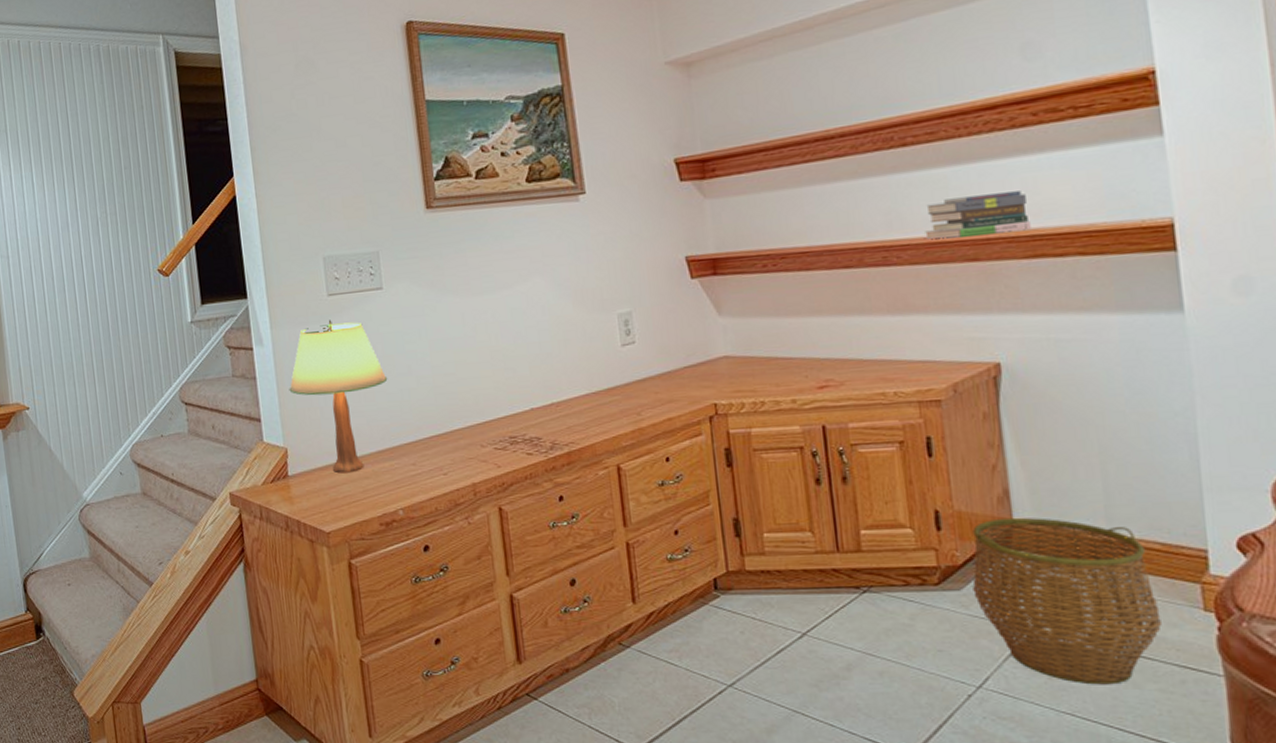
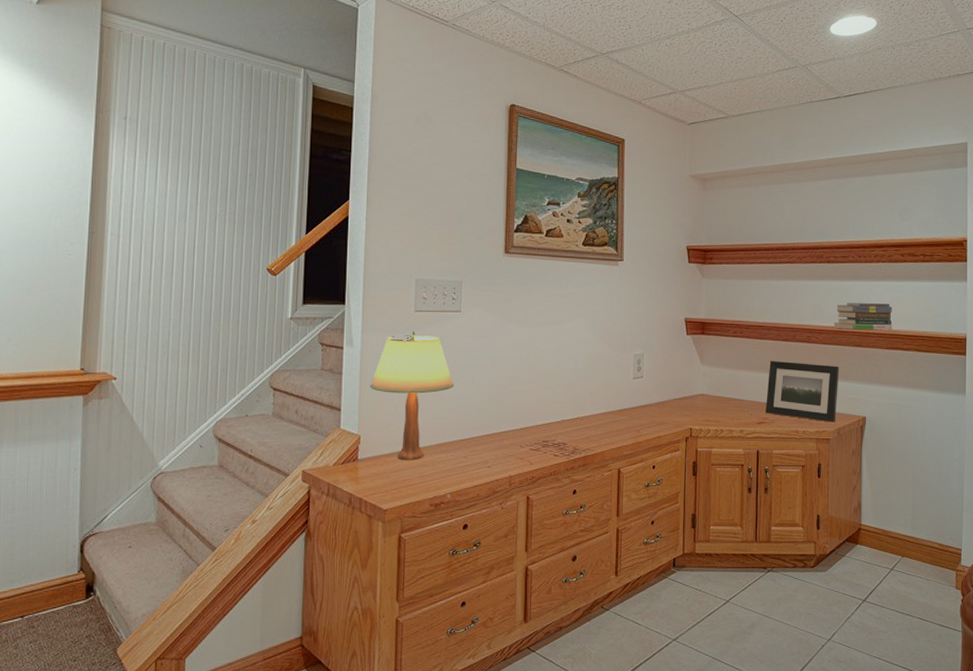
picture frame: none [825,293,949,377] -> present [766,360,840,423]
basket: present [972,517,1161,685] -> none [833,522,933,638]

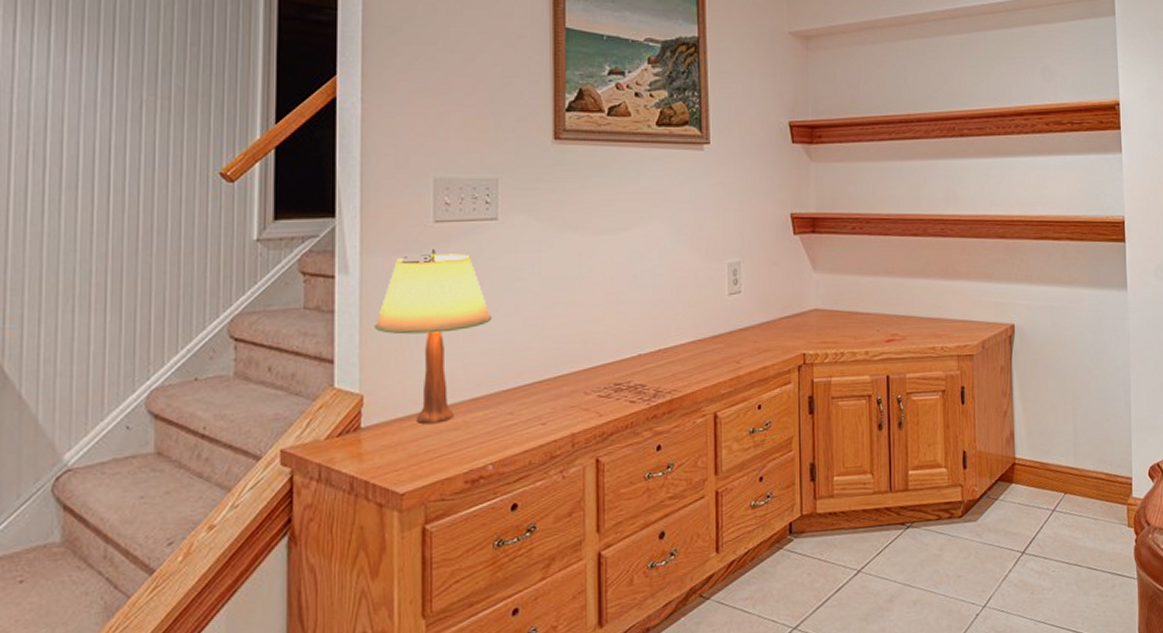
picture frame: present [766,360,840,423] -> none [895,261,981,335]
books: present [834,303,893,331] -> none [971,184,1040,218]

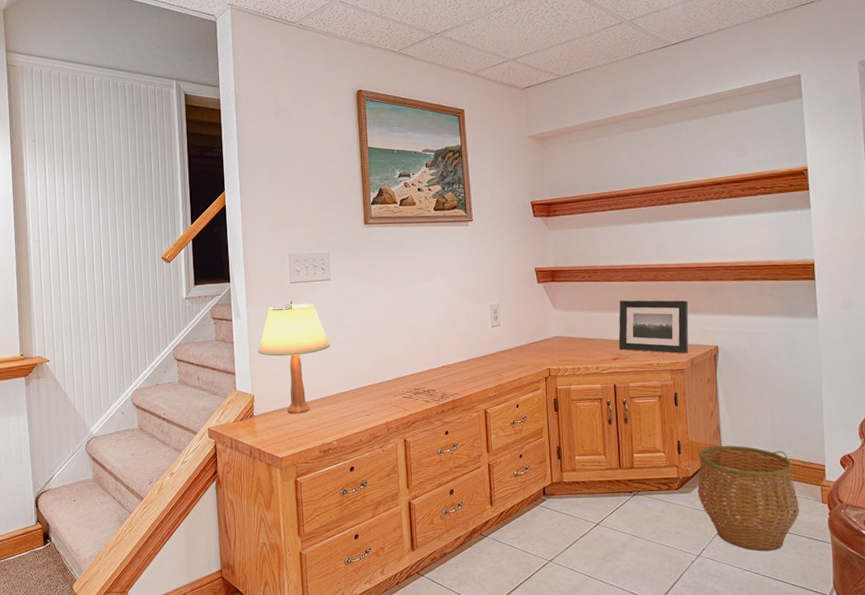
picture frame: none [895,261,981,335] -> present [618,300,689,354]
basket: none [985,455,1103,595] -> present [697,445,800,552]

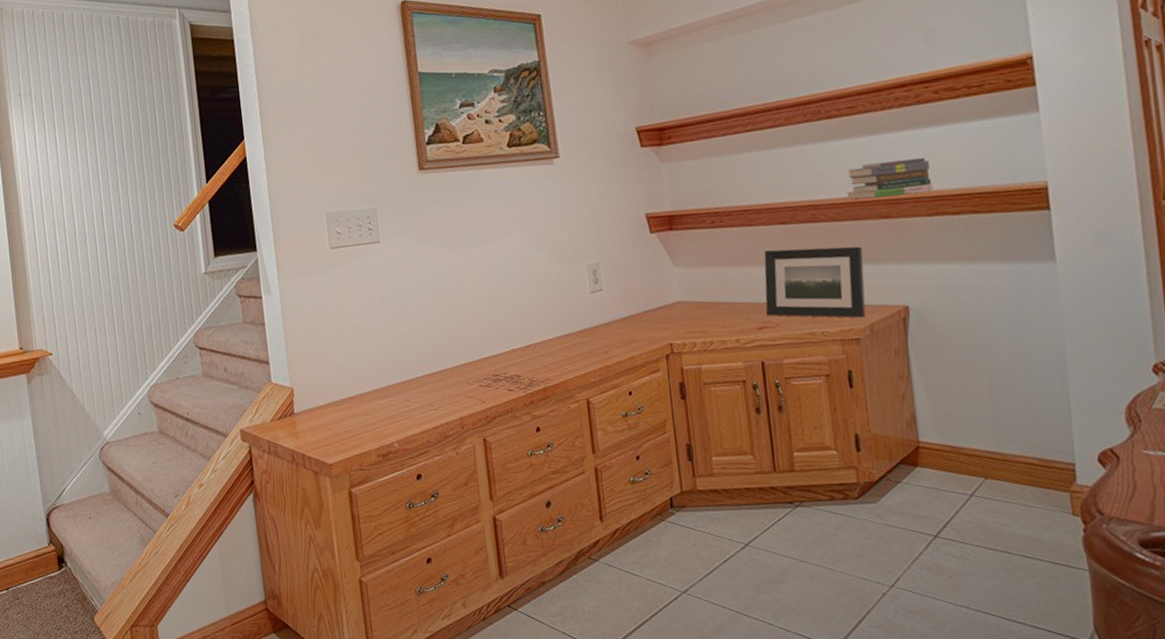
table lamp: present [258,301,331,414] -> none [295,271,385,410]
books: none [679,237,738,266] -> present [846,158,933,200]
basket: present [697,445,800,552] -> none [886,438,1039,581]

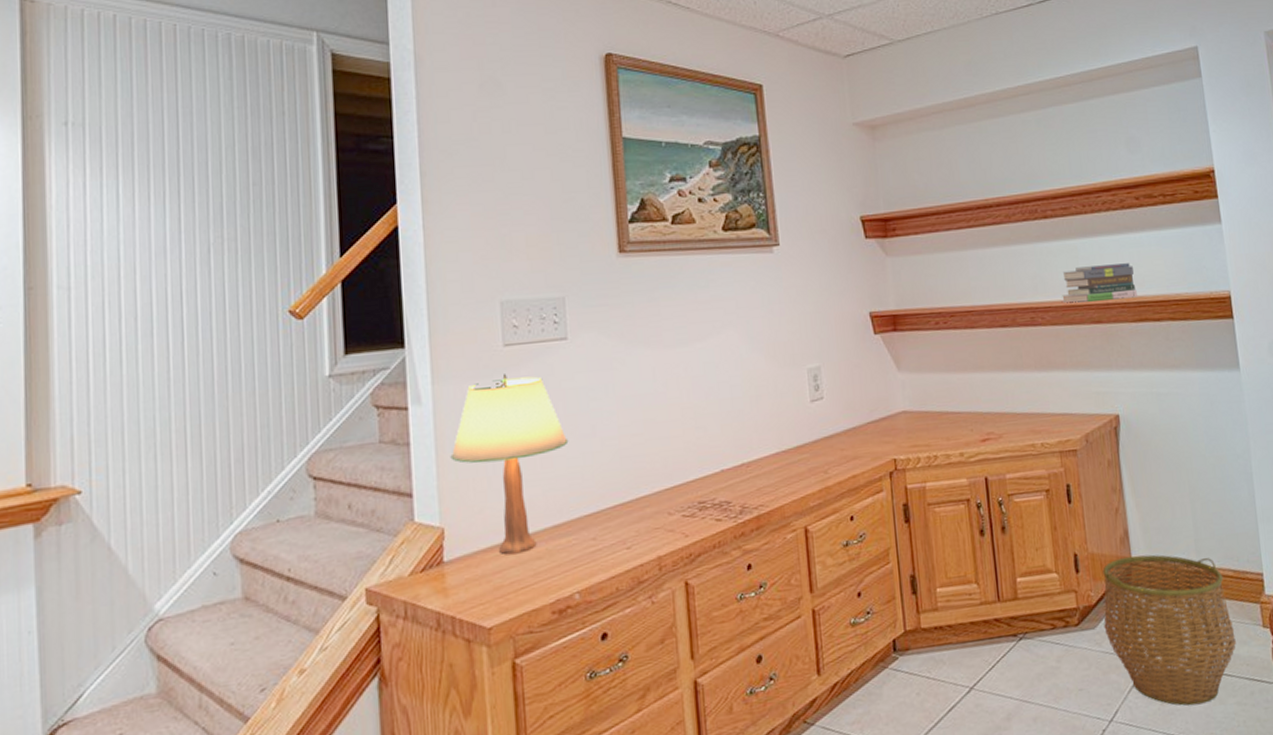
table lamp: none [295,271,385,410] -> present [450,374,569,555]
picture frame: present [763,246,866,318] -> none [986,352,1082,428]
basket: none [886,438,1039,581] -> present [1102,554,1236,706]

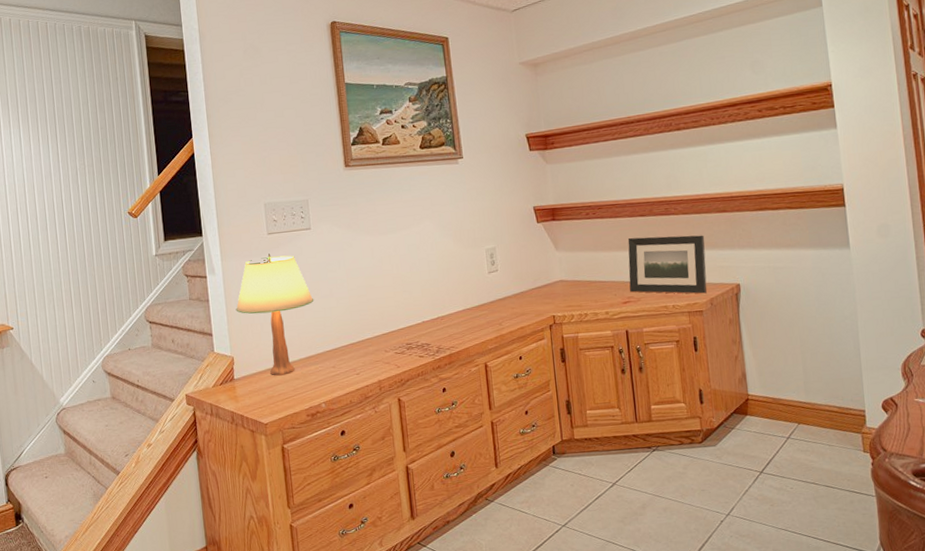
picture frame: none [986,352,1082,428] -> present [627,235,708,294]
books: present [1062,263,1137,304] -> none [692,164,758,197]
basket: present [1102,554,1236,706] -> none [723,392,839,508]

